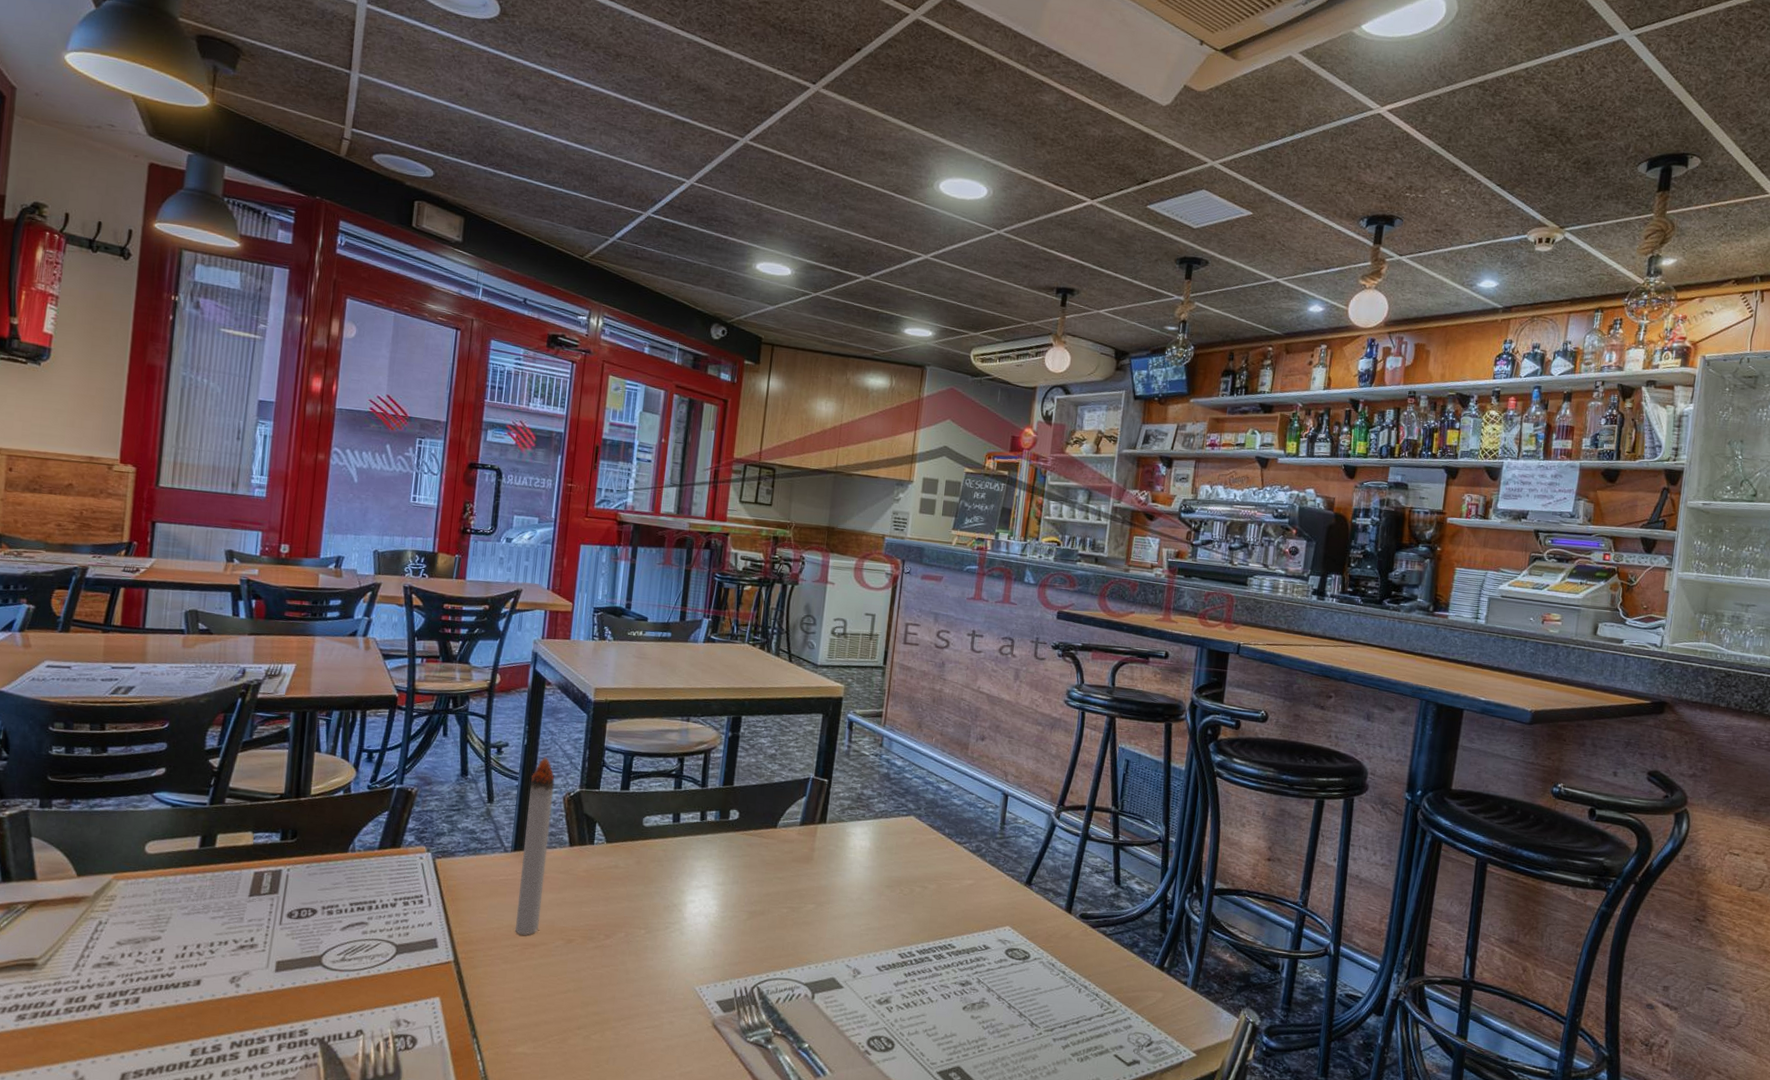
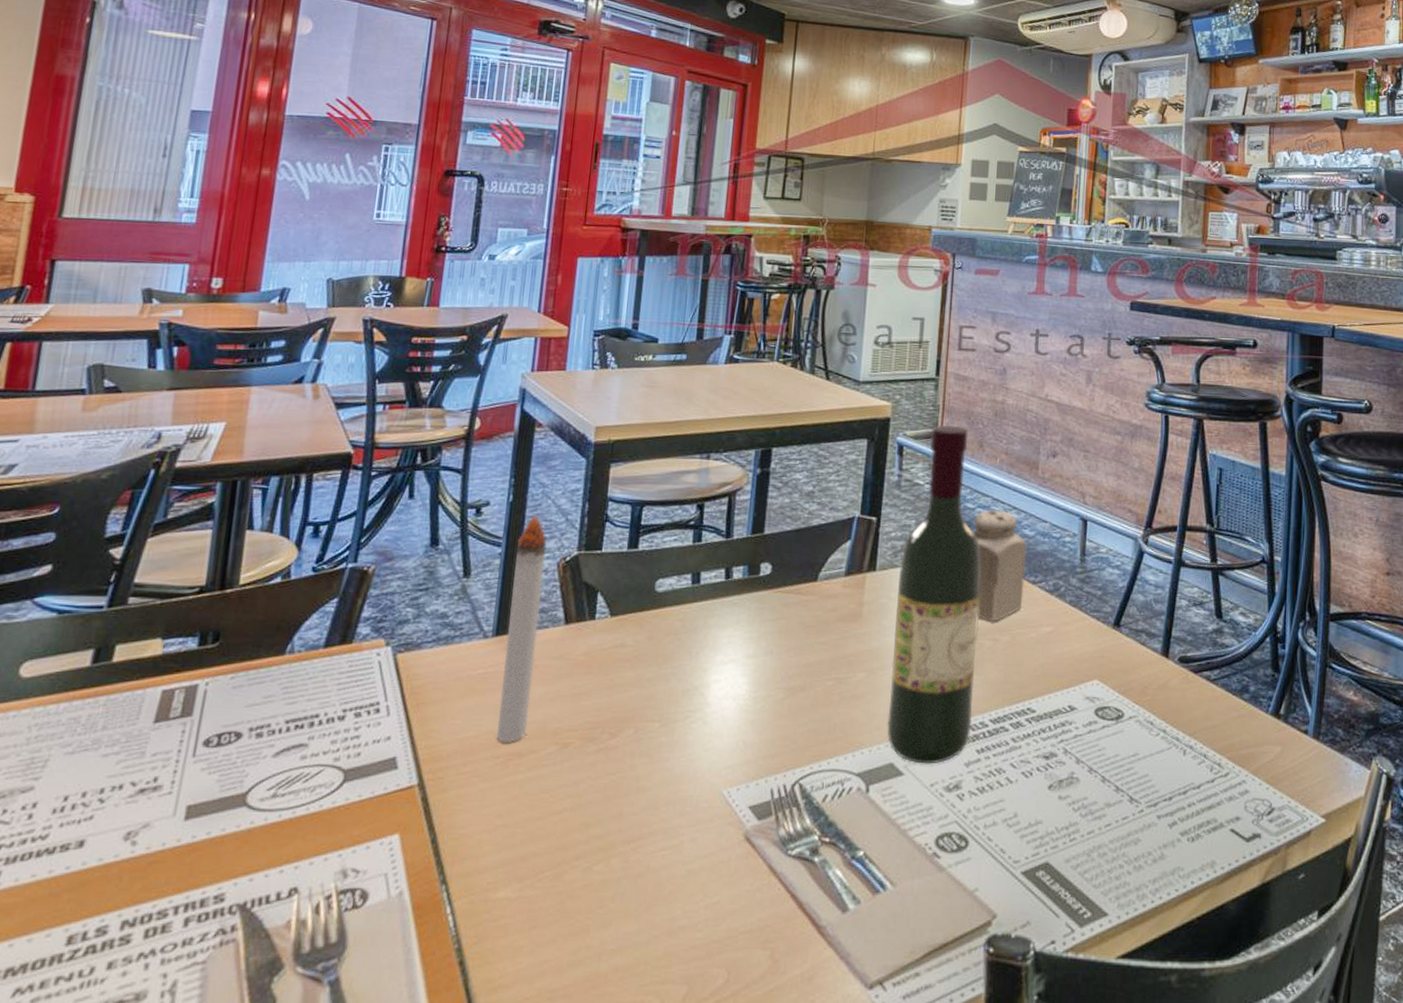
wine bottle: none [831,707,916,982] -> present [887,425,981,764]
salt shaker: none [909,780,955,873] -> present [973,509,1027,622]

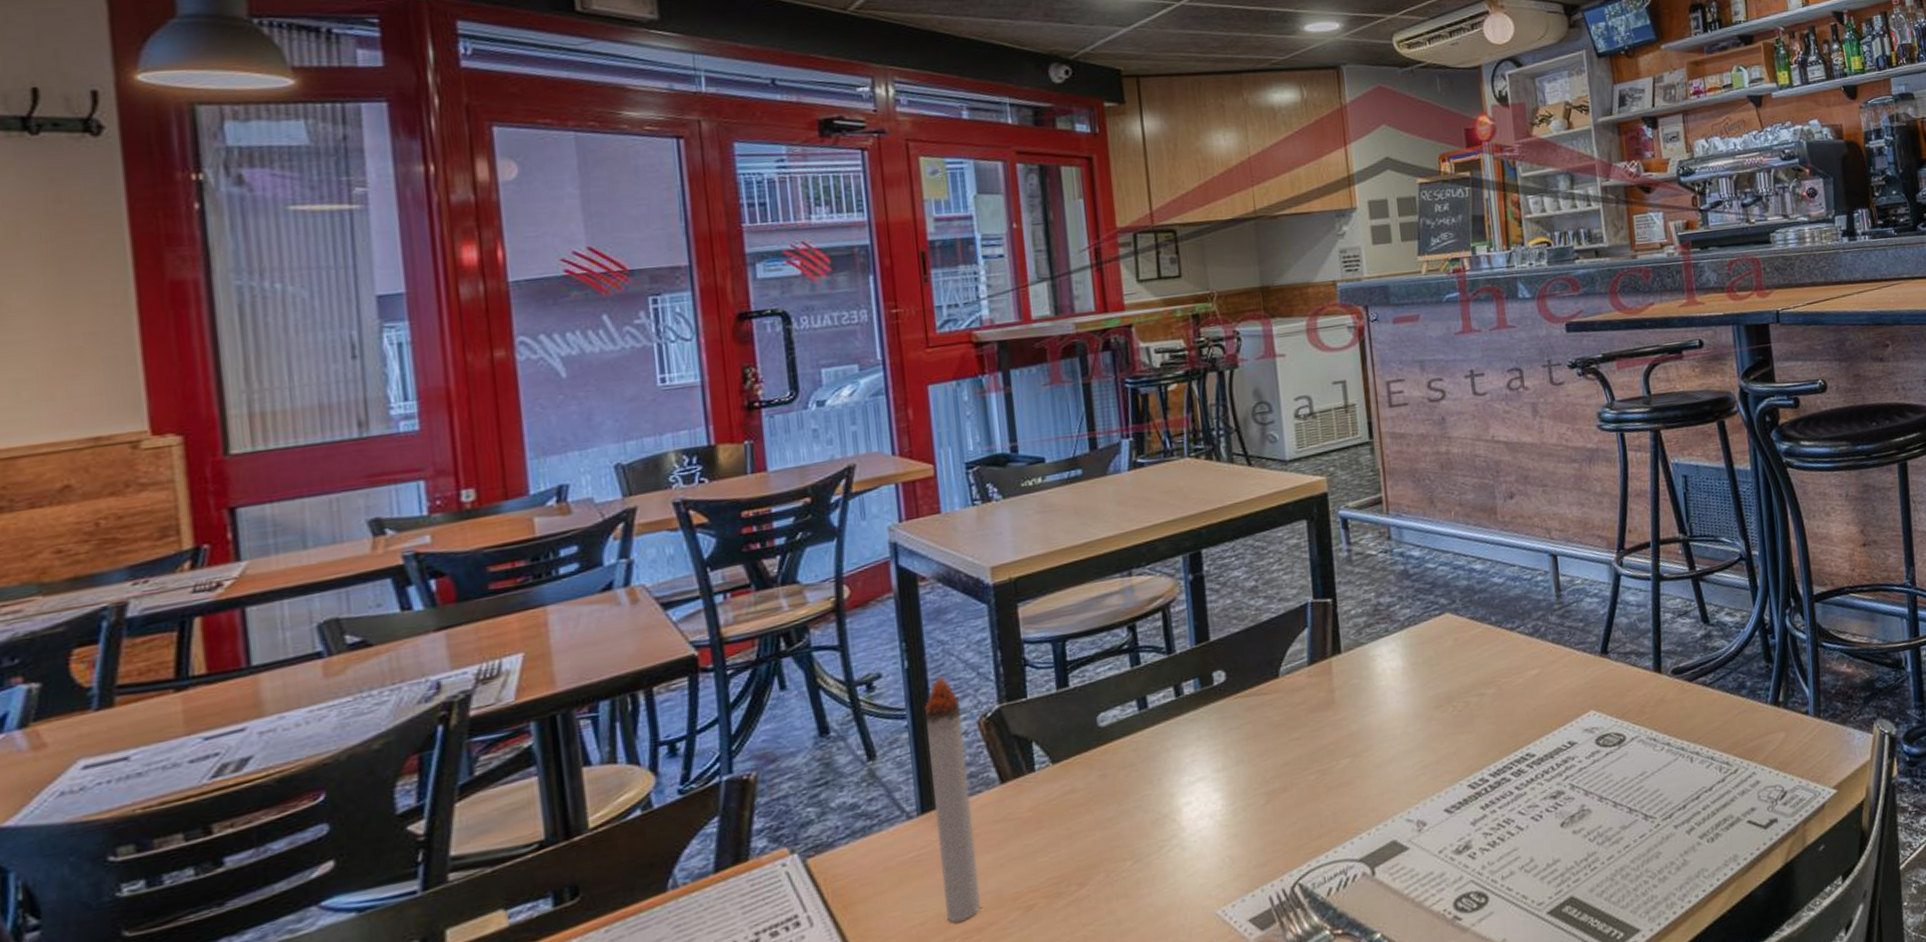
wine bottle: present [887,425,981,764] -> none [1365,485,1472,835]
salt shaker: present [973,509,1027,622] -> none [1437,562,1504,678]

